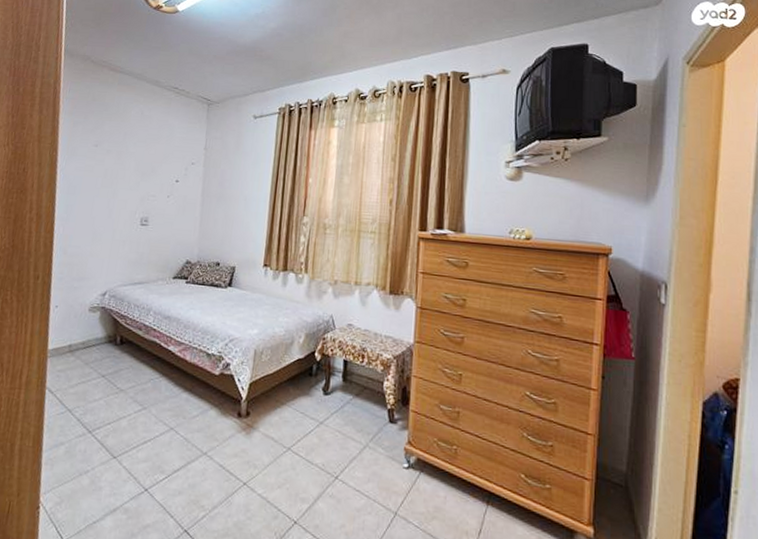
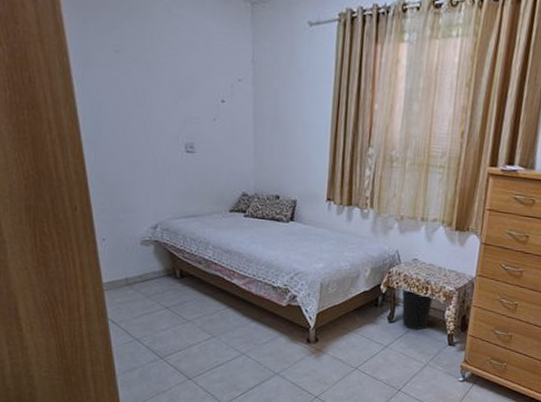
wastebasket: none [337,354,370,404] -> present [402,287,433,331]

